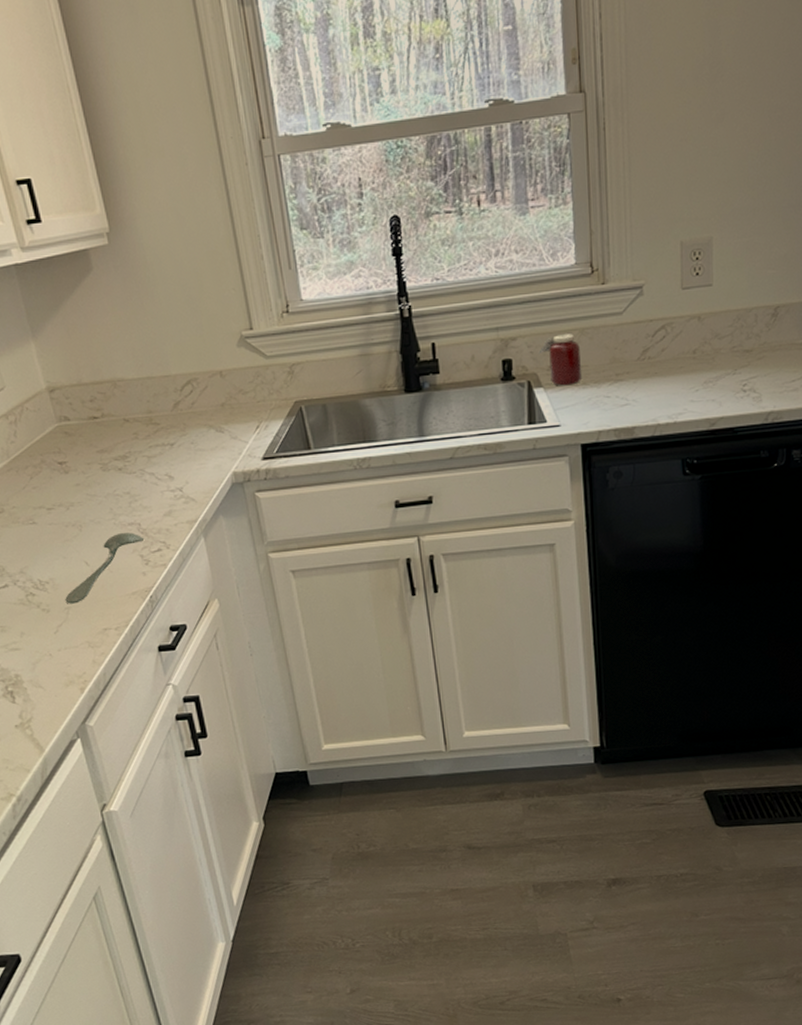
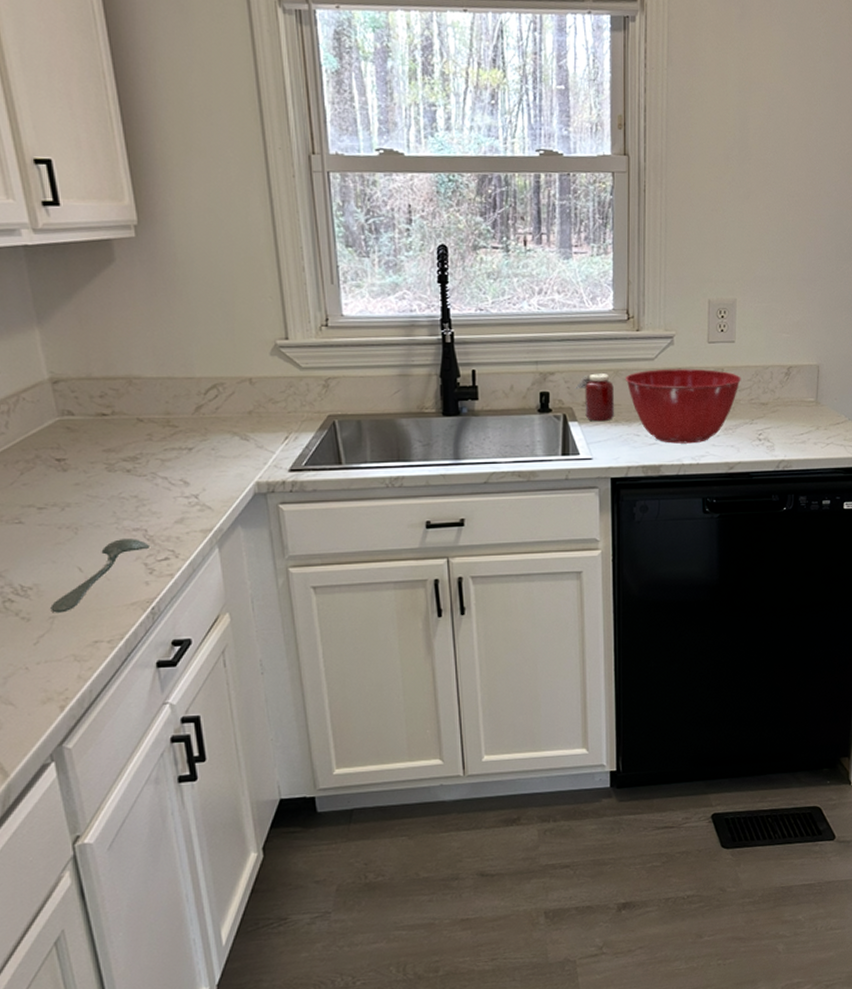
mixing bowl: none [591,318,722,403] -> present [625,369,742,444]

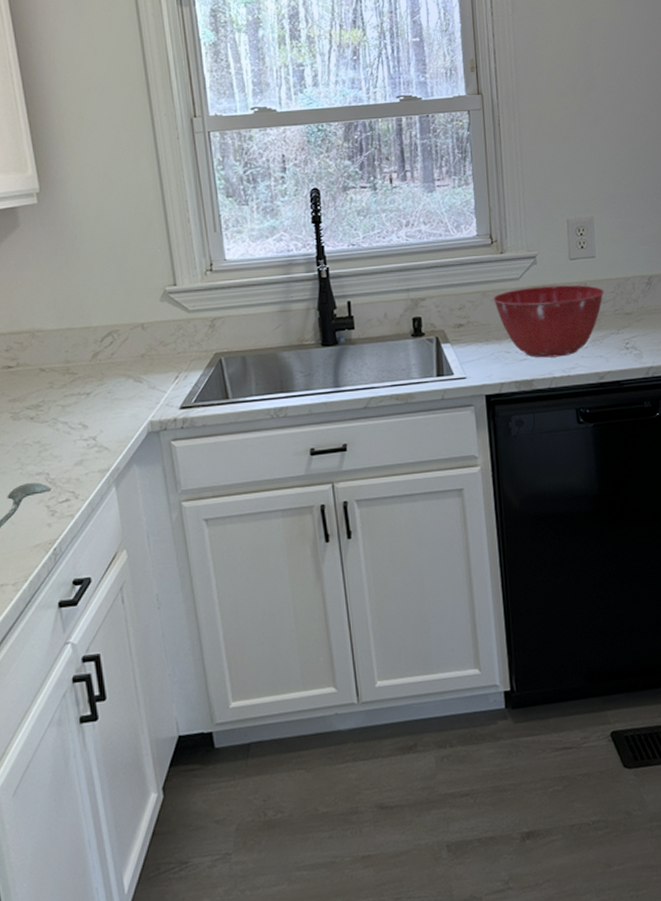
jar: present [575,372,615,422] -> none [445,294,485,342]

